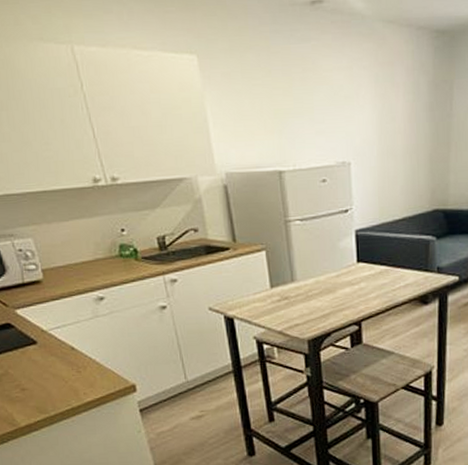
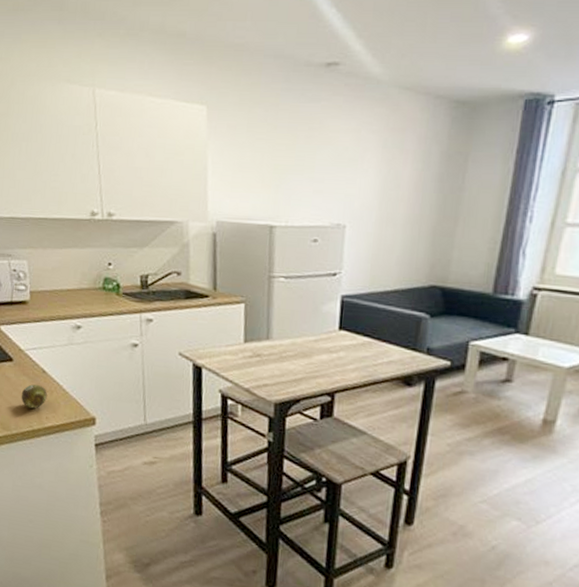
fruit: none [52,363,81,387] -> present [21,384,47,409]

